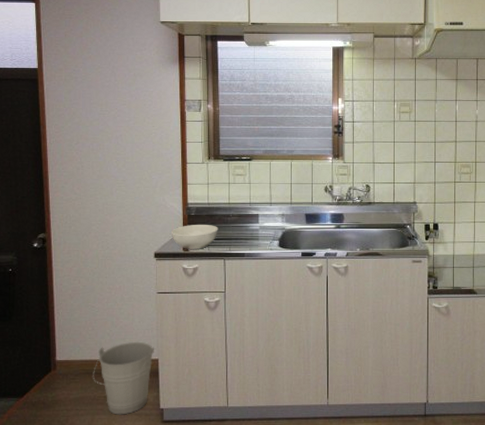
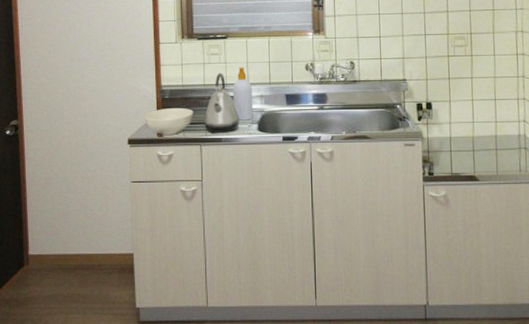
bucket: present [93,341,154,415] -> none [66,234,129,314]
kettle: none [227,192,263,249] -> present [203,72,240,134]
soap bottle: none [256,187,275,237] -> present [233,67,253,121]

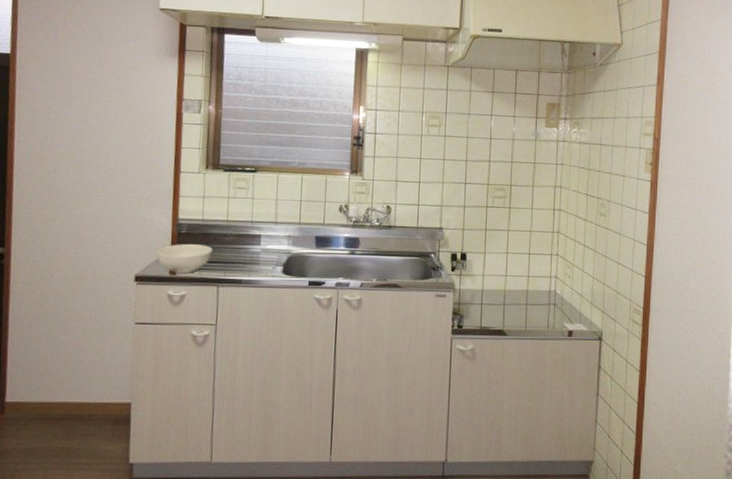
kettle: present [203,72,240,134] -> none [222,208,265,275]
soap bottle: present [233,67,253,121] -> none [258,204,280,262]

